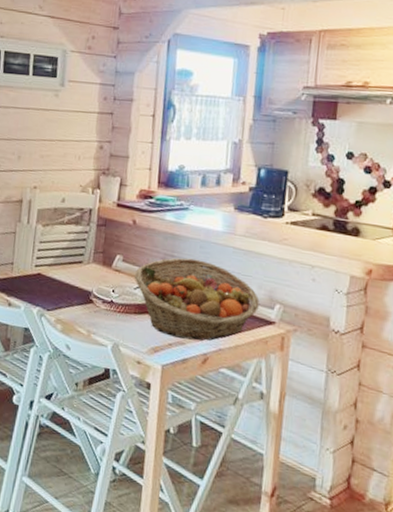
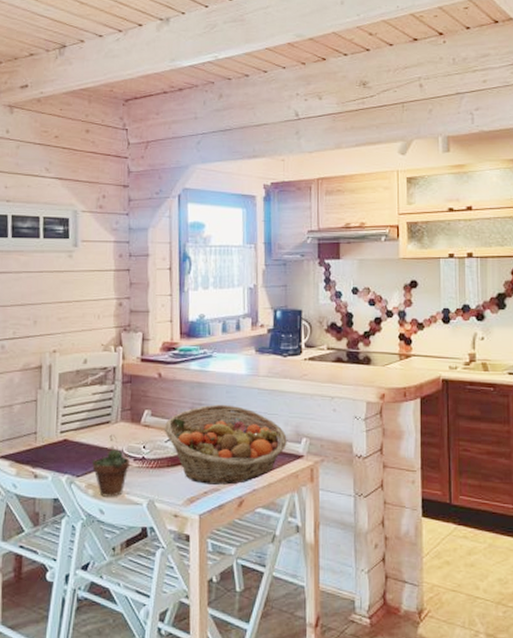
succulent plant: none [62,274,98,335] -> present [92,434,130,497]

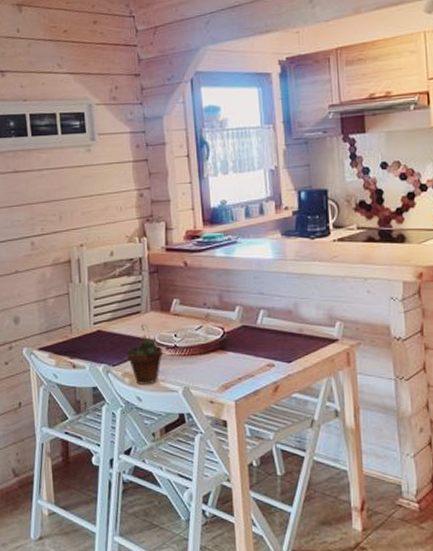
fruit basket: present [164,404,287,485] -> none [193,290,320,371]

